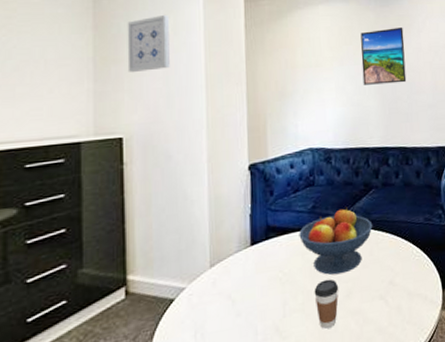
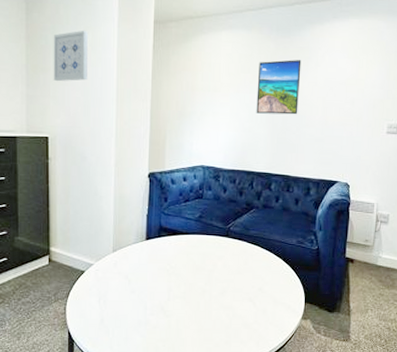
fruit bowl: present [299,207,373,275] -> none [186,220,250,275]
coffee cup: present [314,279,339,329] -> none [194,277,214,315]

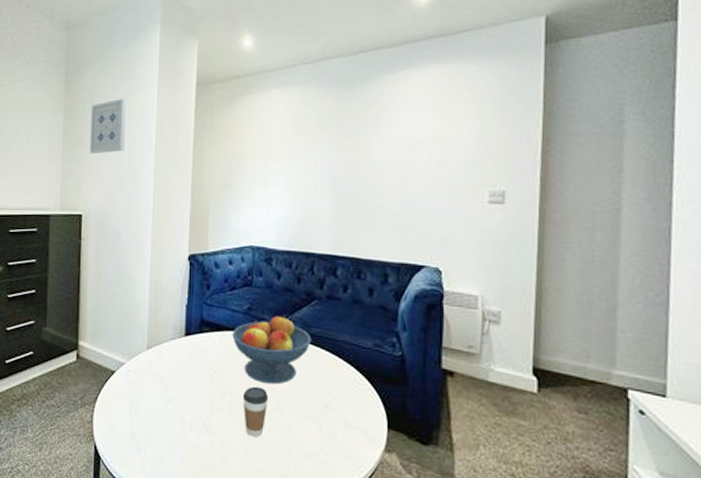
fruit bowl: none [186,220,250,275] -> present [232,314,312,385]
coffee cup: none [194,277,214,315] -> present [242,386,268,437]
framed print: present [256,60,302,115] -> none [315,117,370,183]

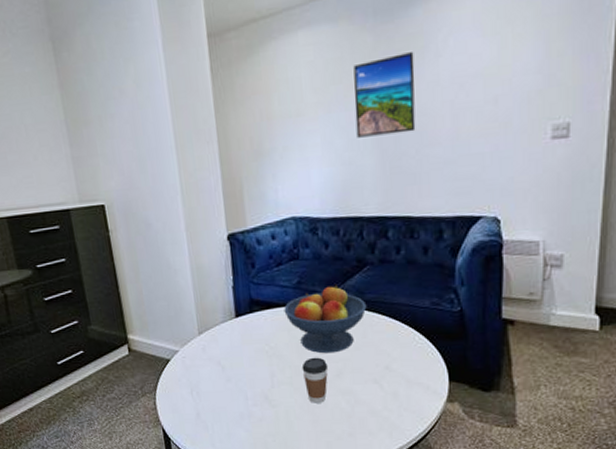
wall art: present [89,98,126,155] -> none [89,63,137,136]
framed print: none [315,117,370,183] -> present [353,52,416,138]

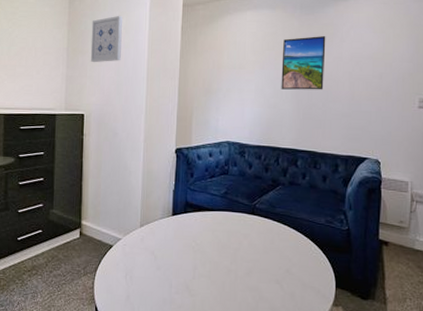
wall art: none [89,63,137,136] -> present [90,15,122,63]
fruit bowl: present [284,284,367,354] -> none [211,197,277,254]
coffee cup: present [301,357,328,403] -> none [219,256,240,297]

